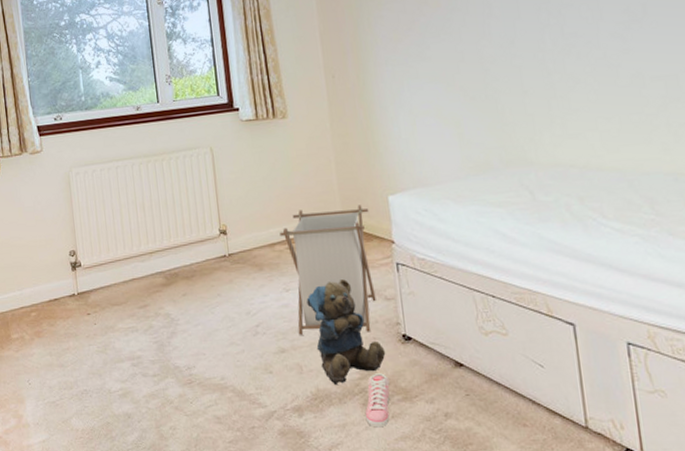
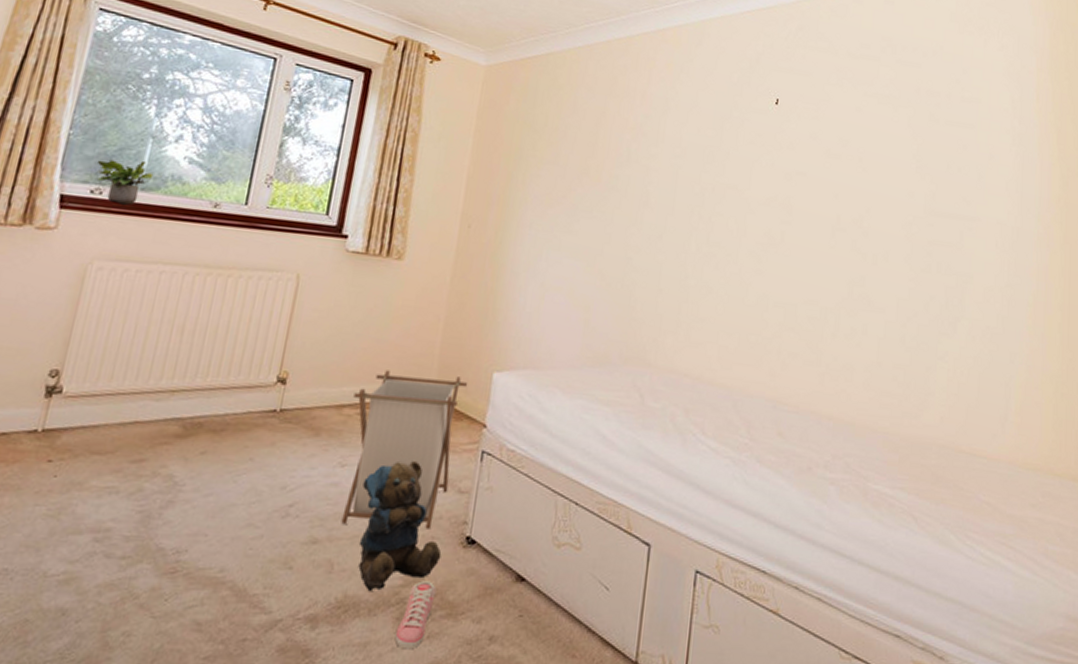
potted plant: none [51,87,90,125] -> present [96,159,154,207]

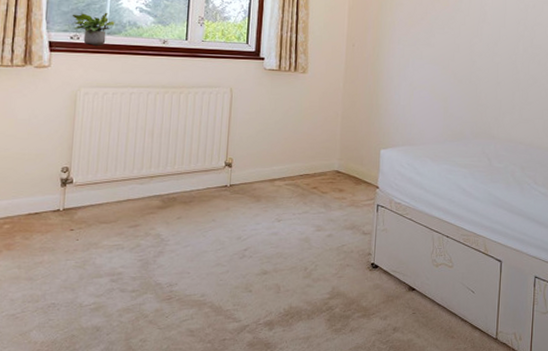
laundry basket: present [341,370,468,529] -> none [281,153,363,260]
teddy bear: present [358,460,442,592] -> none [295,214,355,304]
sneaker: present [395,581,437,650] -> none [328,294,354,339]

